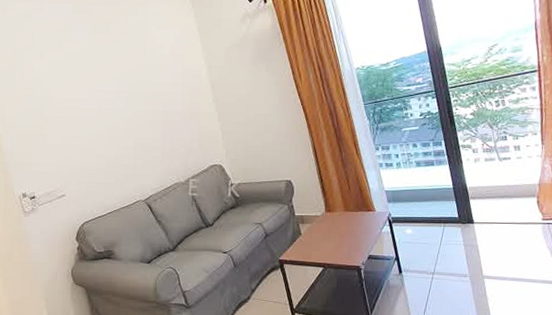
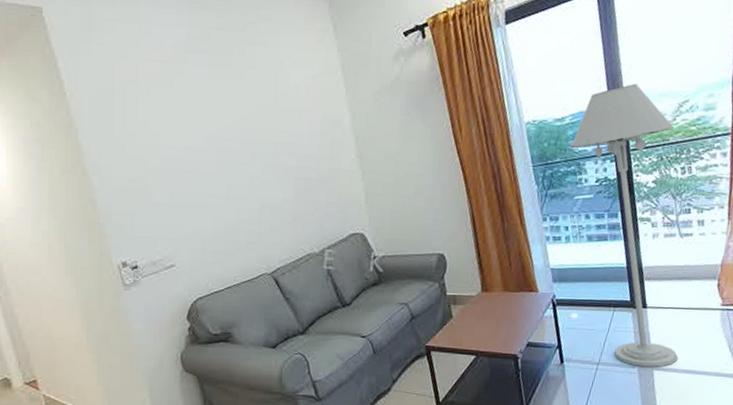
floor lamp: none [396,32,505,276] -> present [571,84,678,367]

